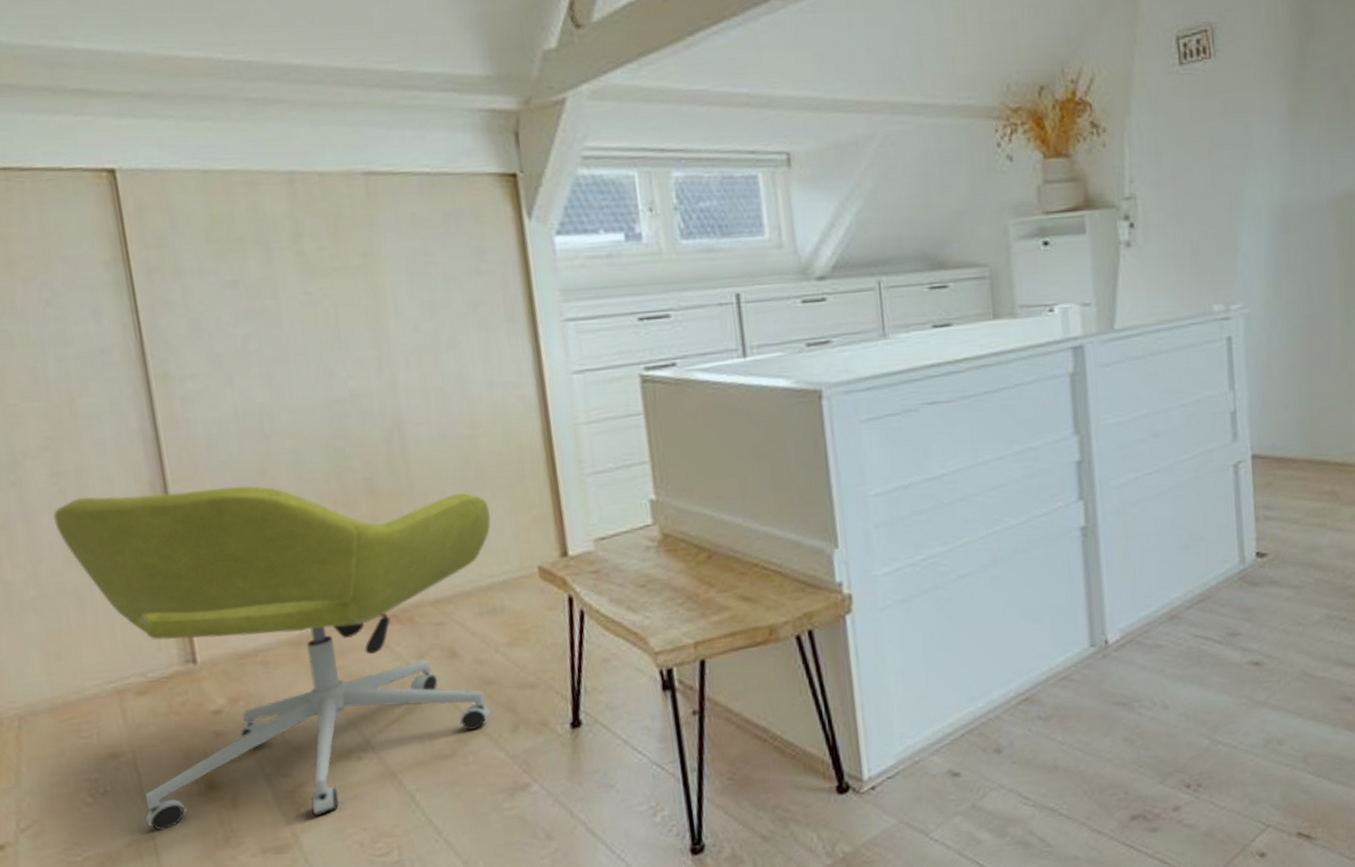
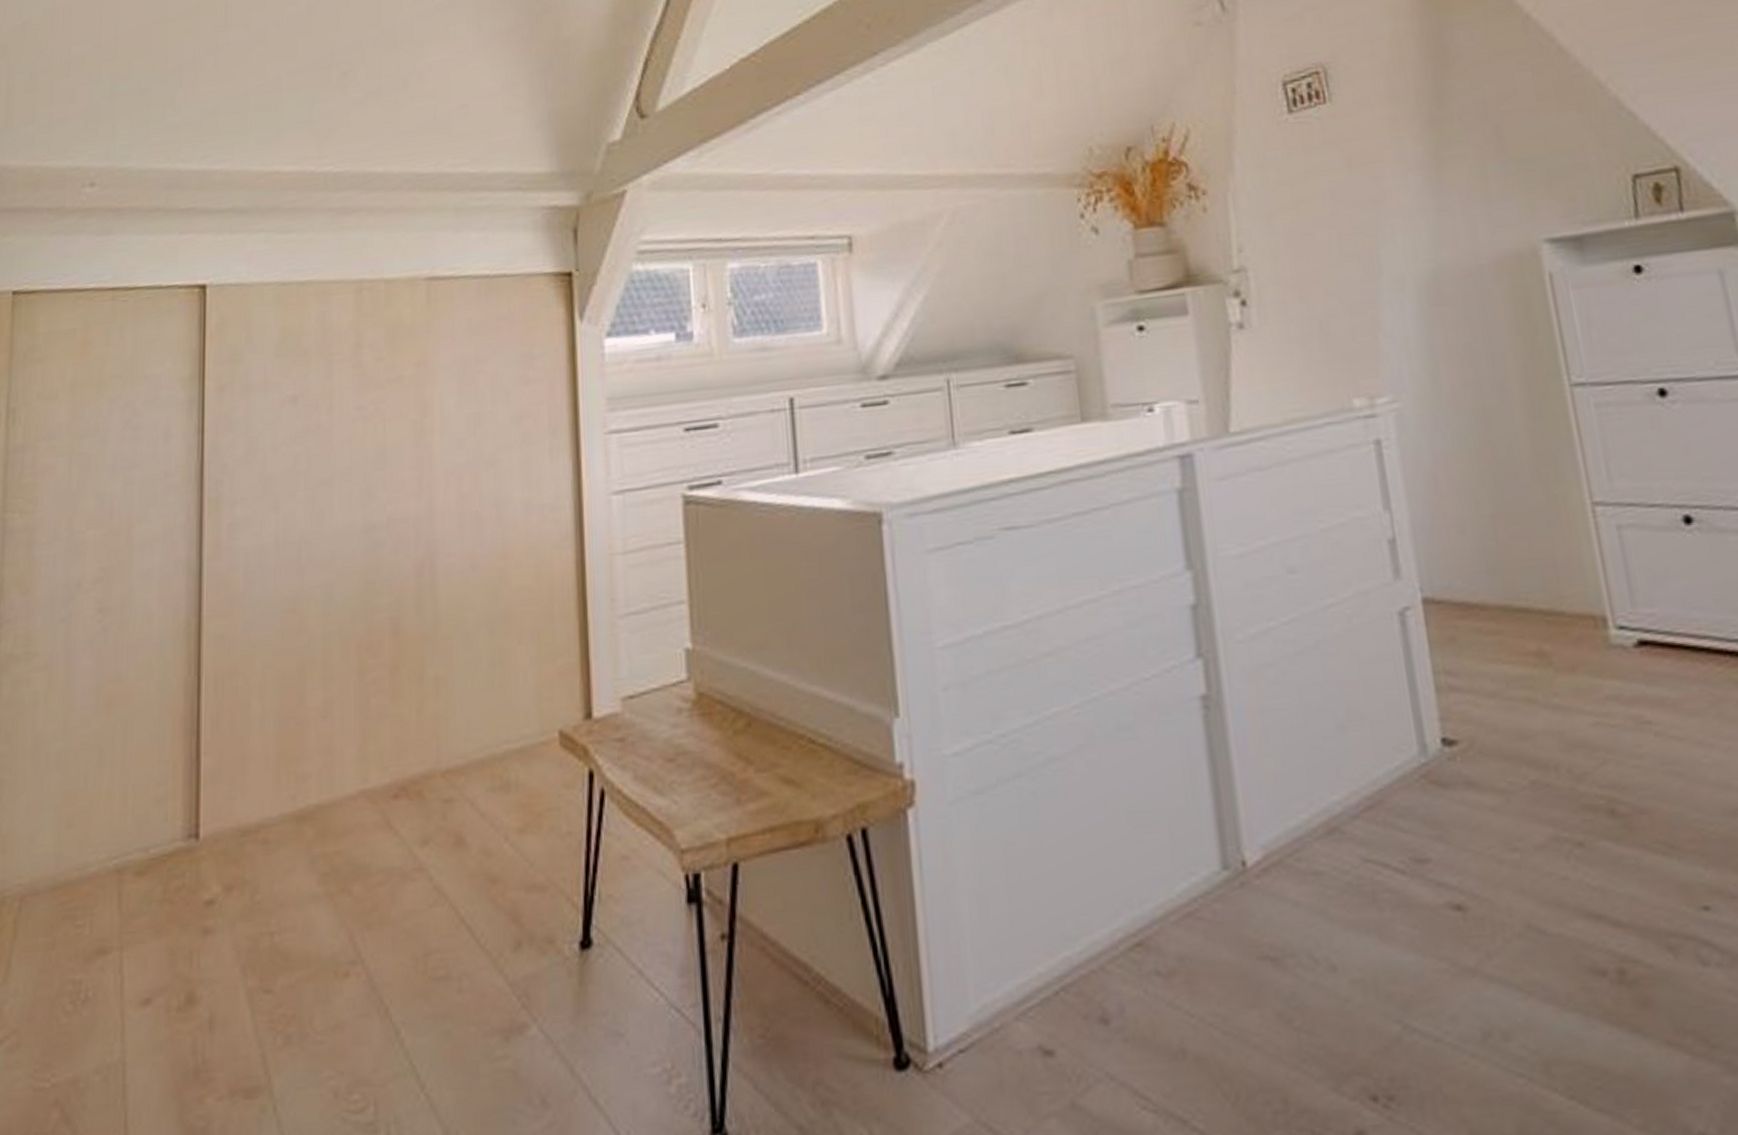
office chair: present [53,485,491,831] -> none [92,624,514,1055]

